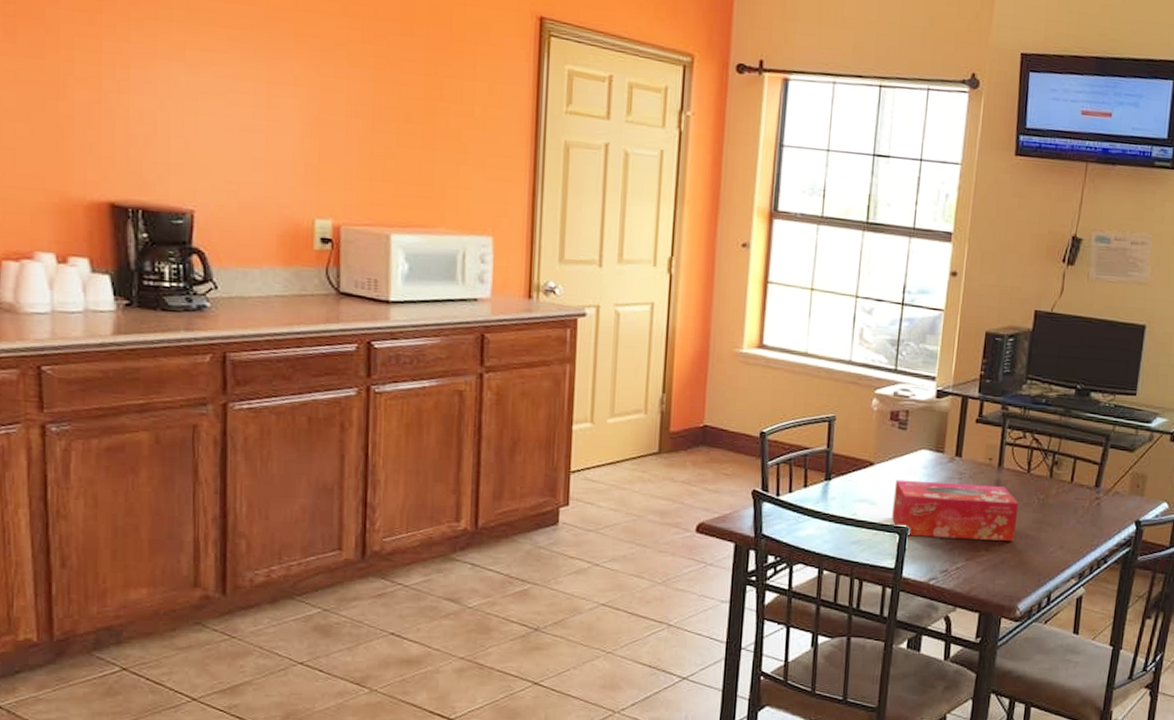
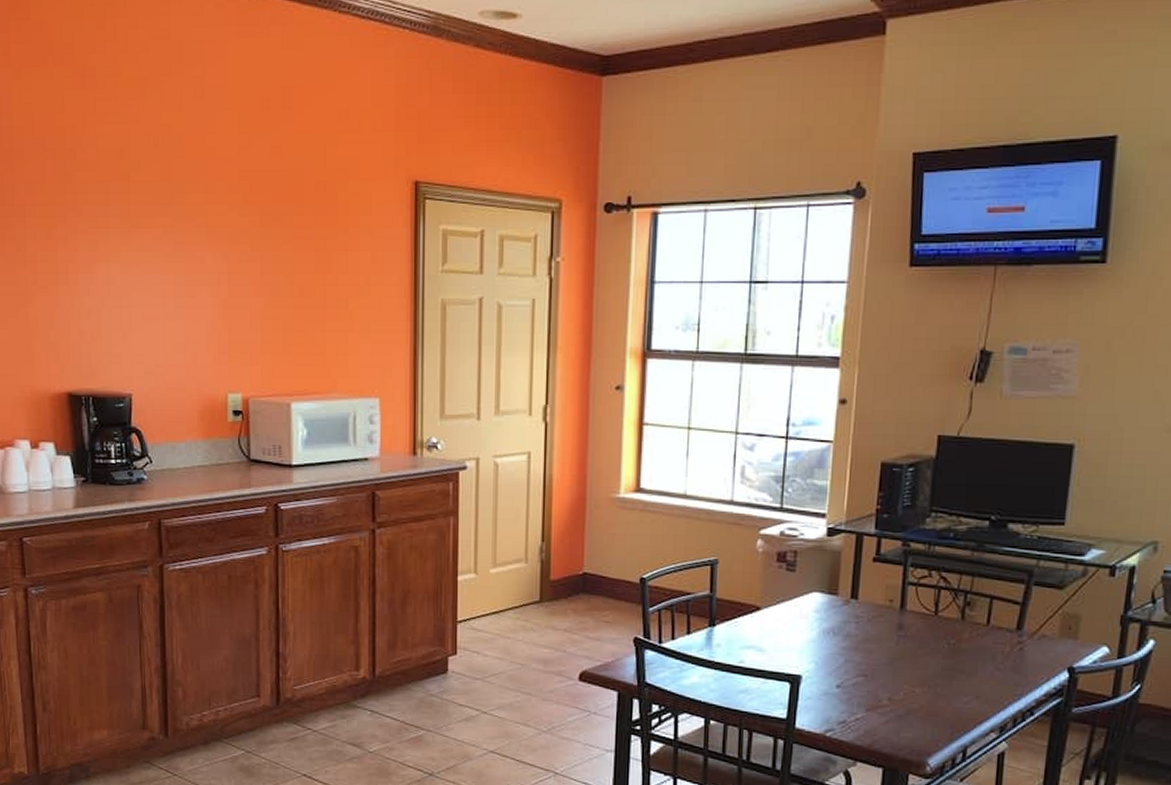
tissue box: present [892,479,1019,541] -> none [782,624,926,690]

